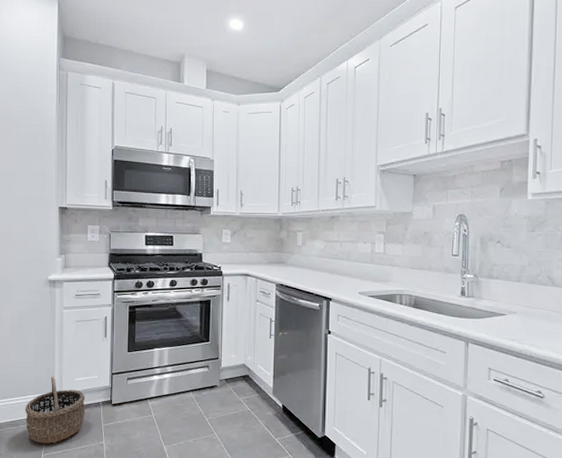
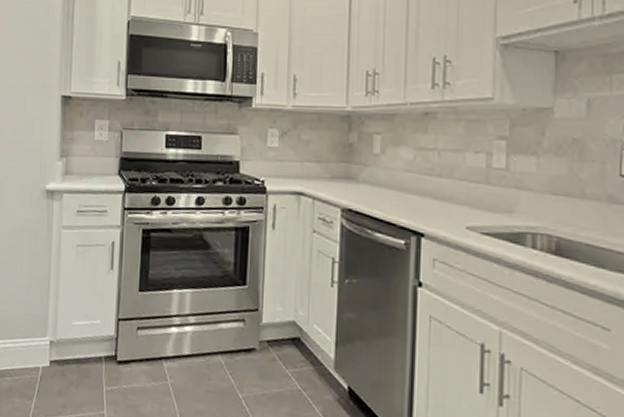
wicker basket: present [25,376,86,444] -> none [12,316,85,406]

